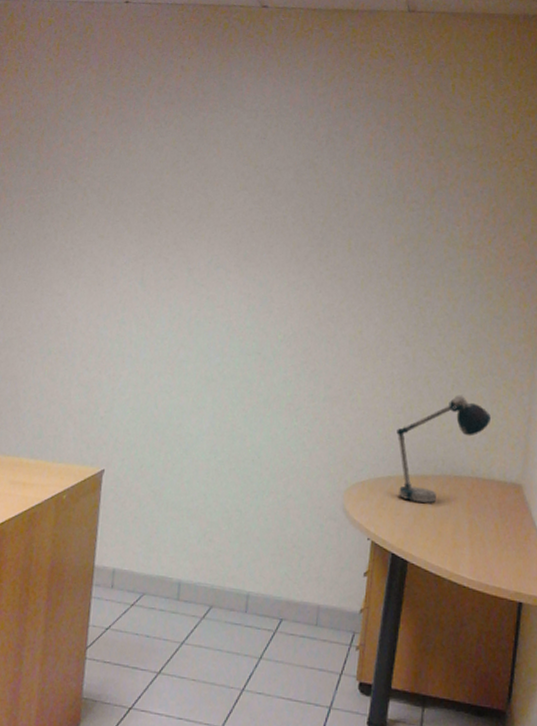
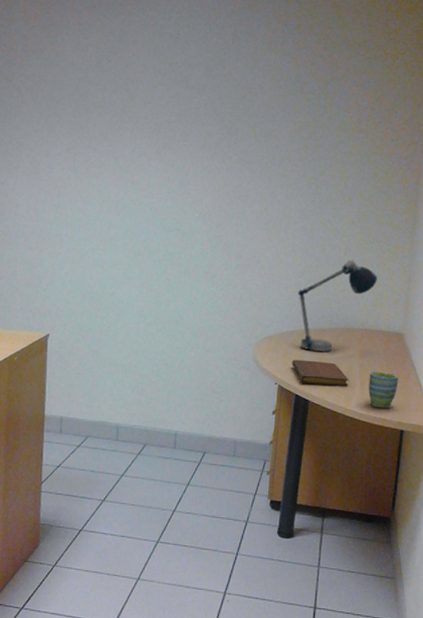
notebook: none [388,511,456,547] -> present [292,359,349,387]
mug: none [479,528,517,575] -> present [368,371,399,409]

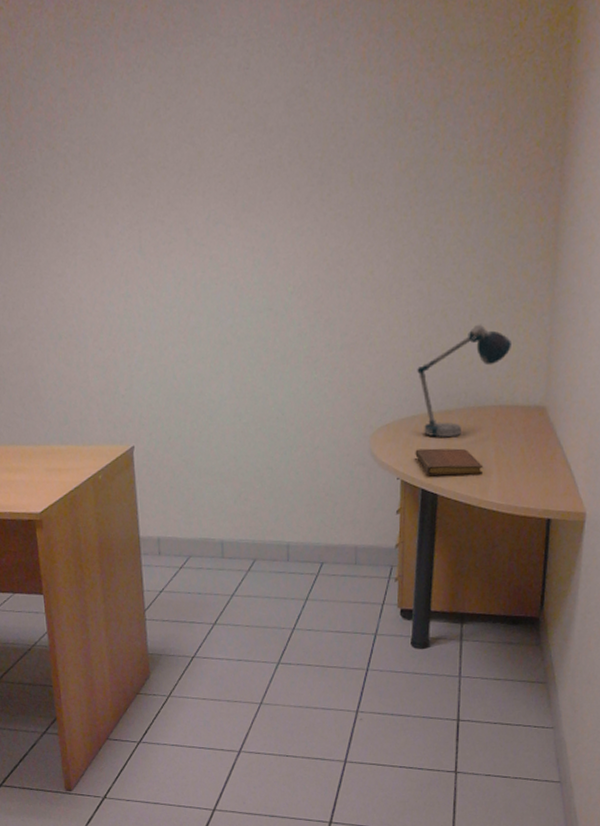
mug: present [368,371,399,409] -> none [507,453,543,496]

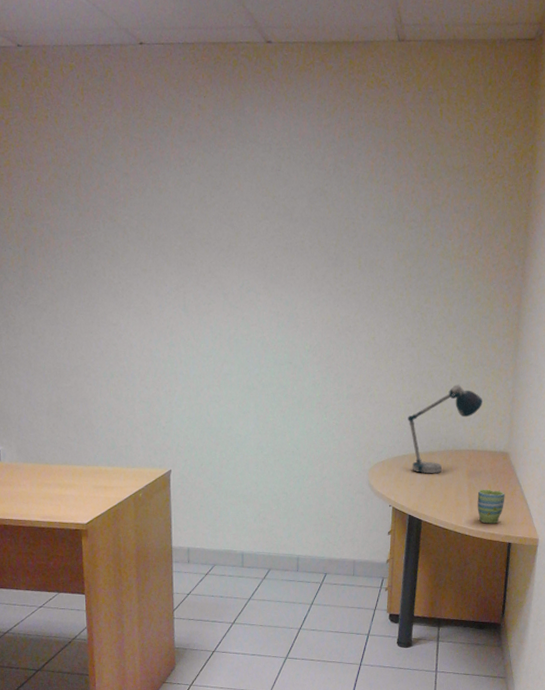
notebook: present [415,448,484,476] -> none [404,482,459,506]
mug: none [507,453,543,496] -> present [477,489,505,524]

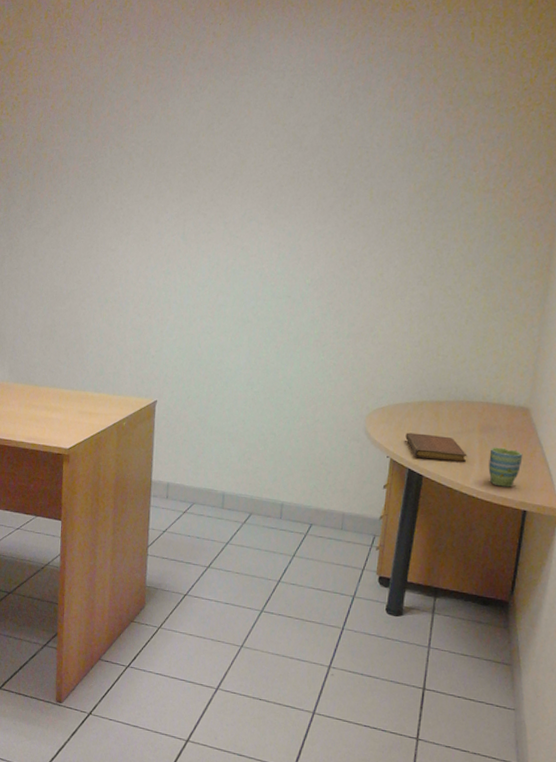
notebook: none [404,482,459,506] -> present [405,432,467,463]
desk lamp: present [408,384,482,473] -> none [414,328,502,425]

